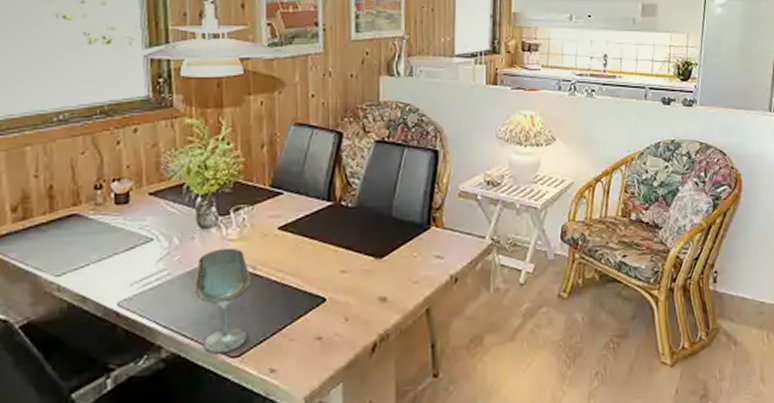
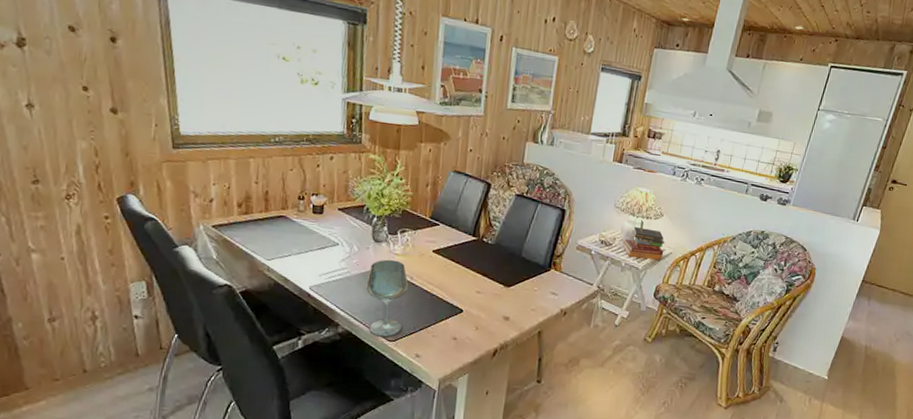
books: none [513,157,564,195] -> present [622,227,665,261]

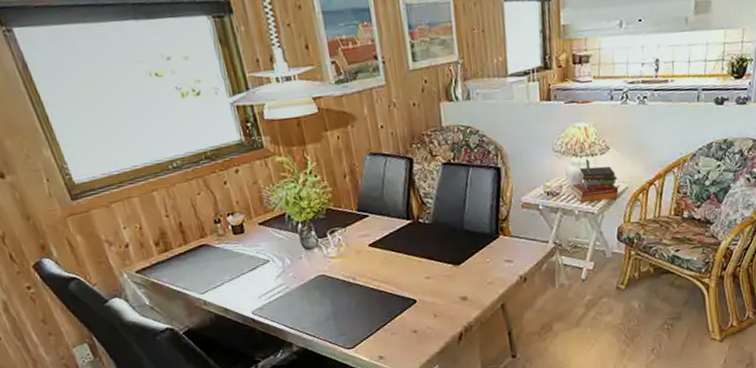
wine glass: present [366,259,408,337] -> none [308,263,358,347]

